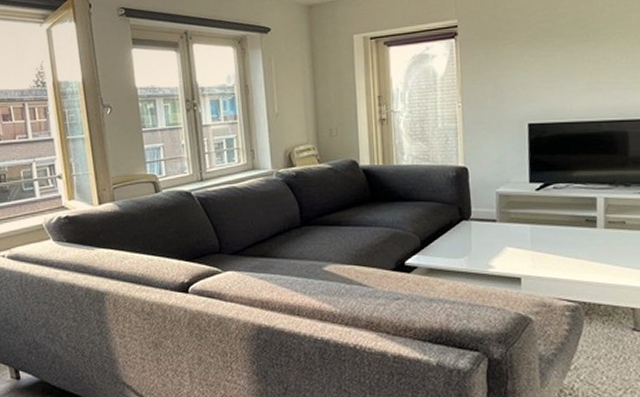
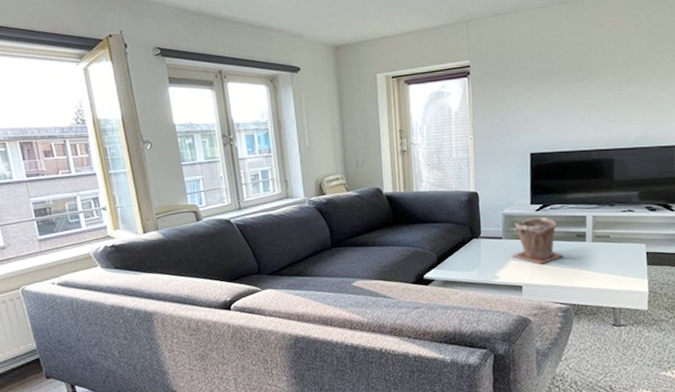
plant pot: none [507,197,570,254] -> present [511,217,563,265]

